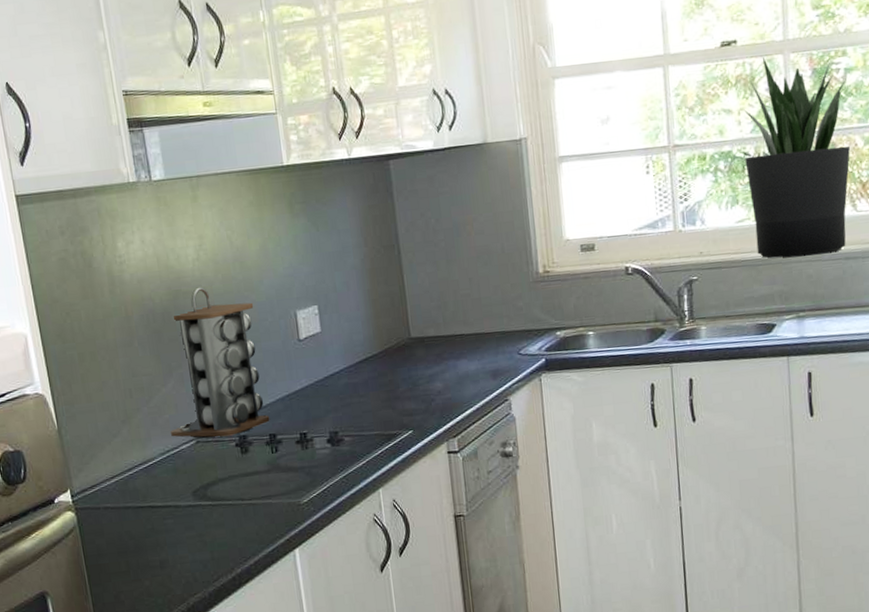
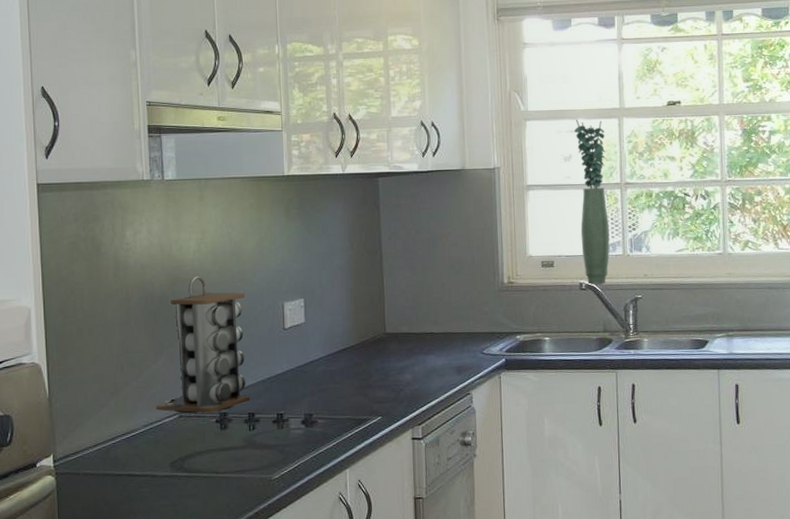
vase: none [612,72,659,268] -> present [574,119,610,285]
planter: present [744,57,851,258] -> none [685,117,774,284]

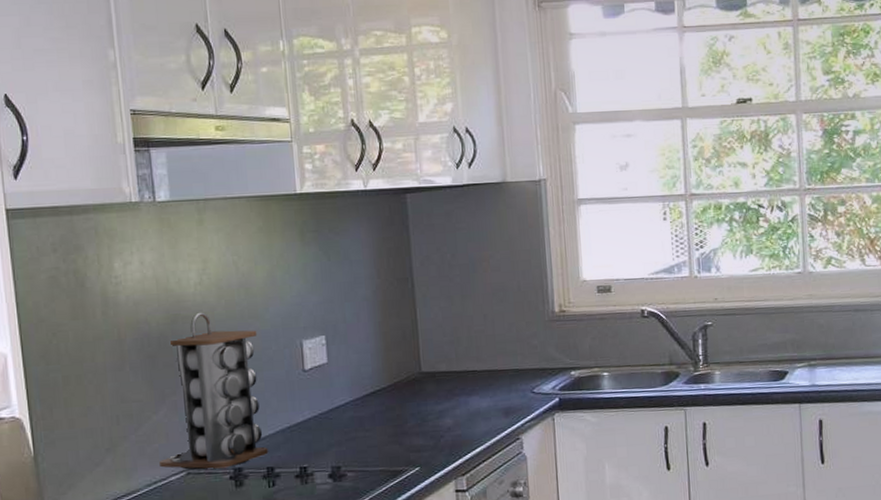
vase: present [574,119,610,285] -> none [631,121,675,311]

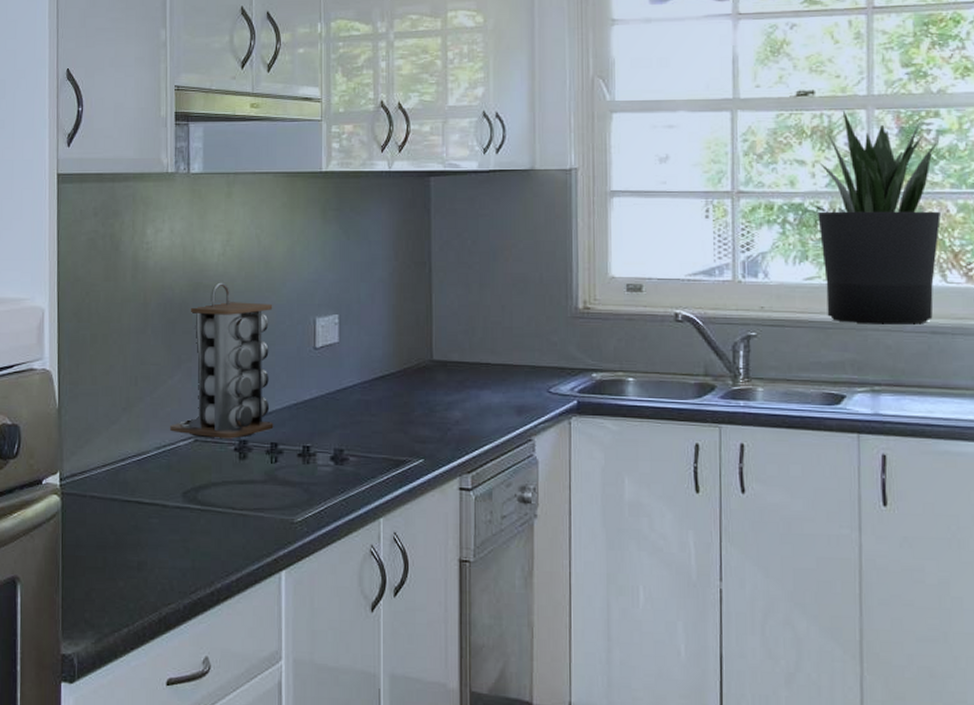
planter: none [758,116,860,307] -> present [818,111,942,325]

